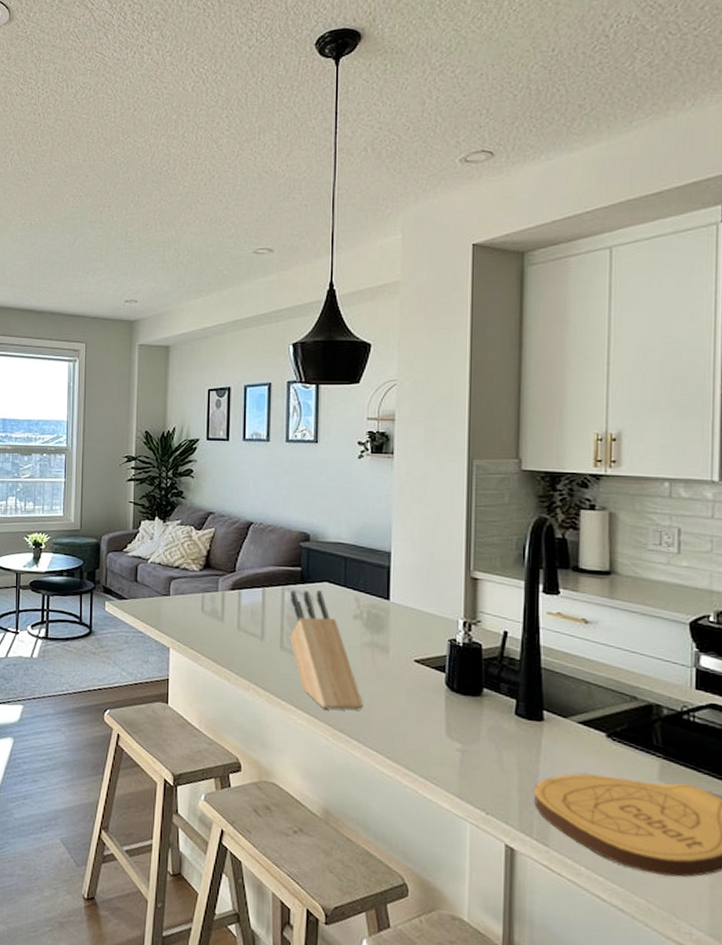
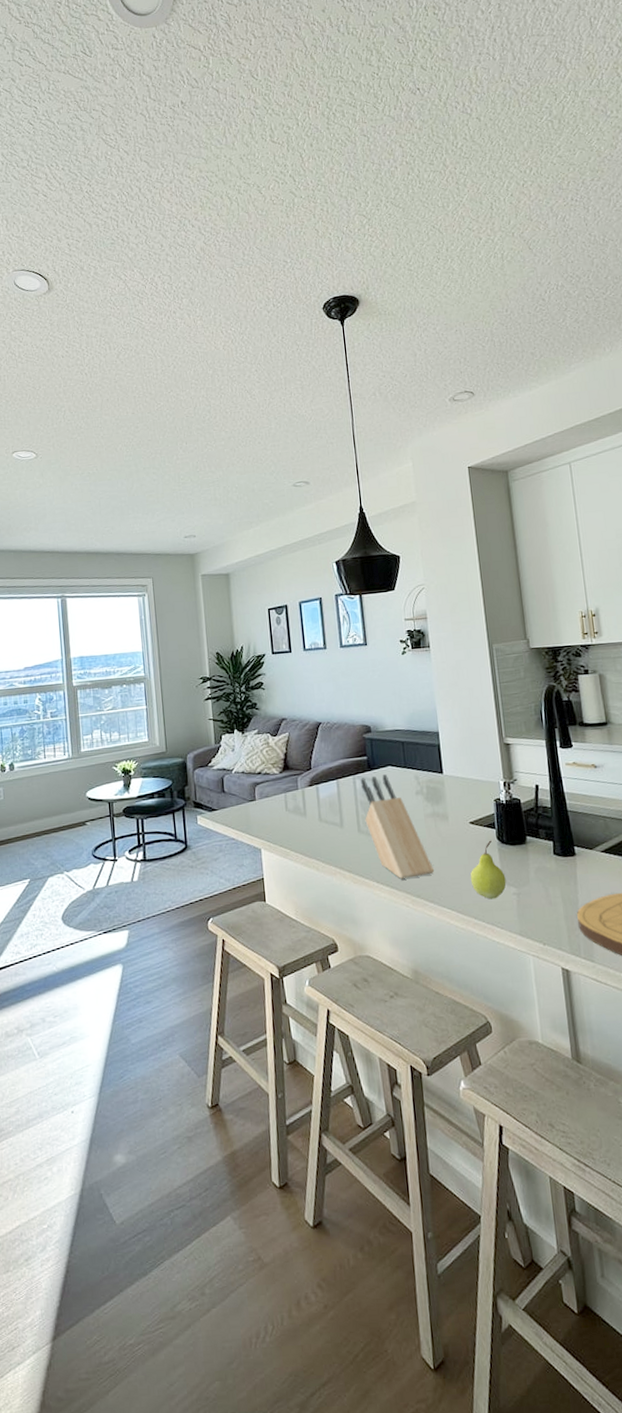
fruit: none [406,684,450,752] -> present [470,840,506,900]

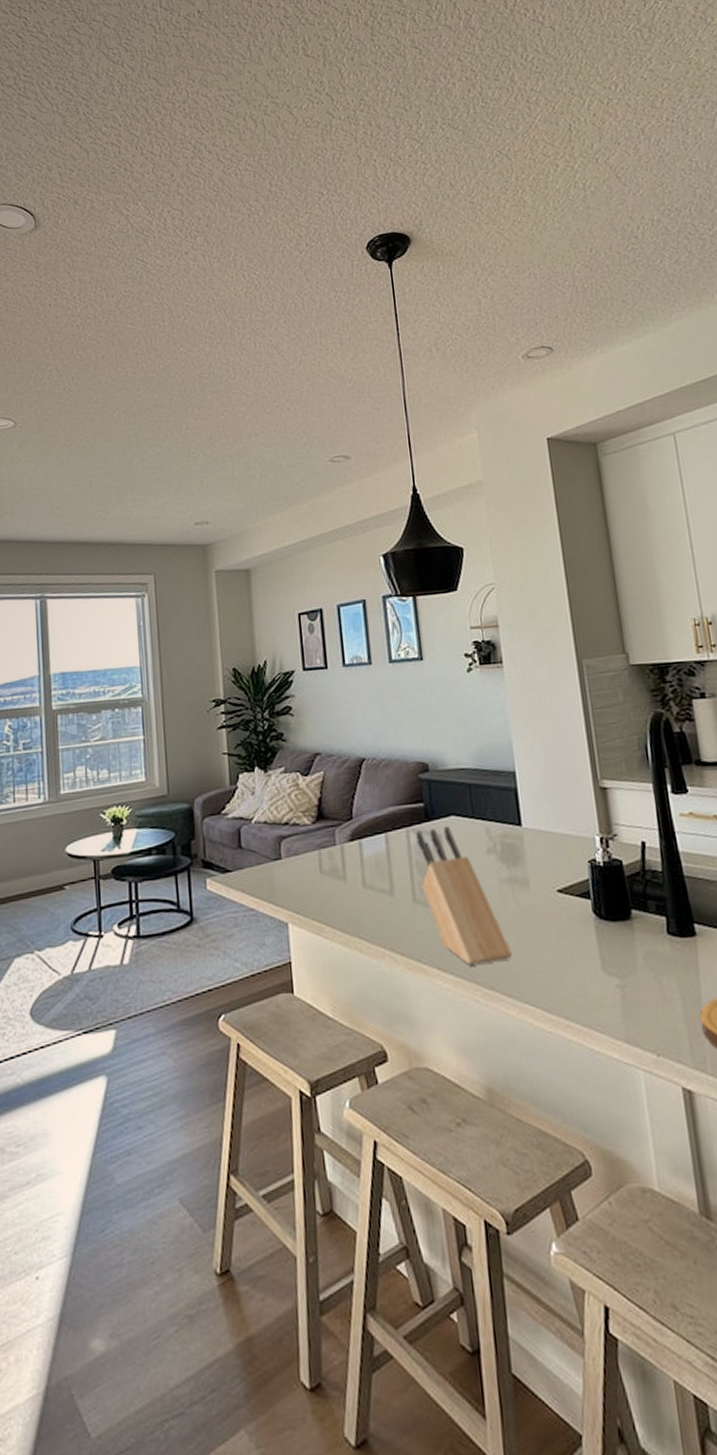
fruit: present [470,840,506,900] -> none [559,914,607,994]

